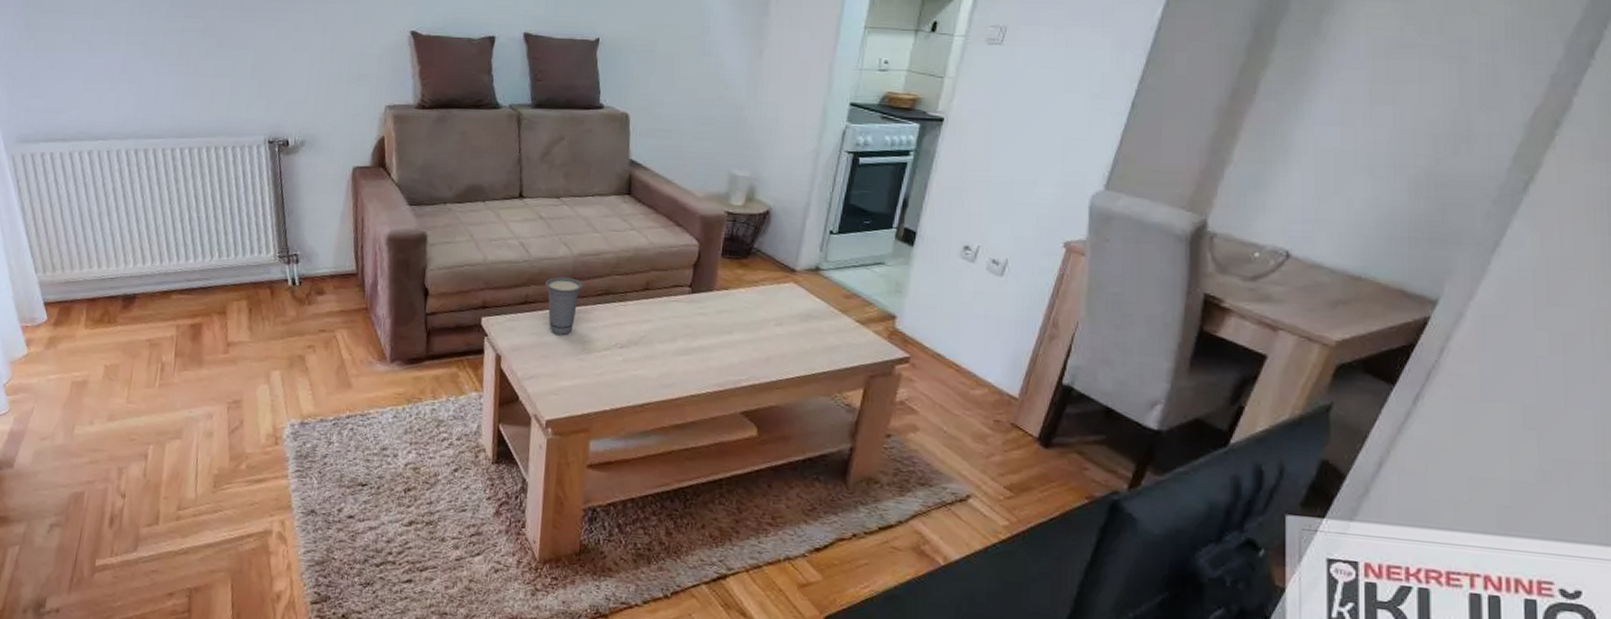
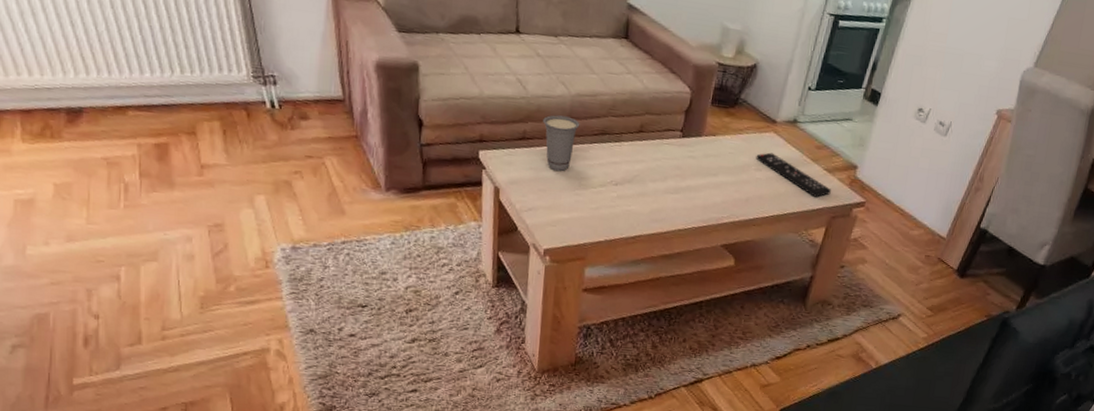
remote control: none [775,305,866,354] -> present [756,152,831,197]

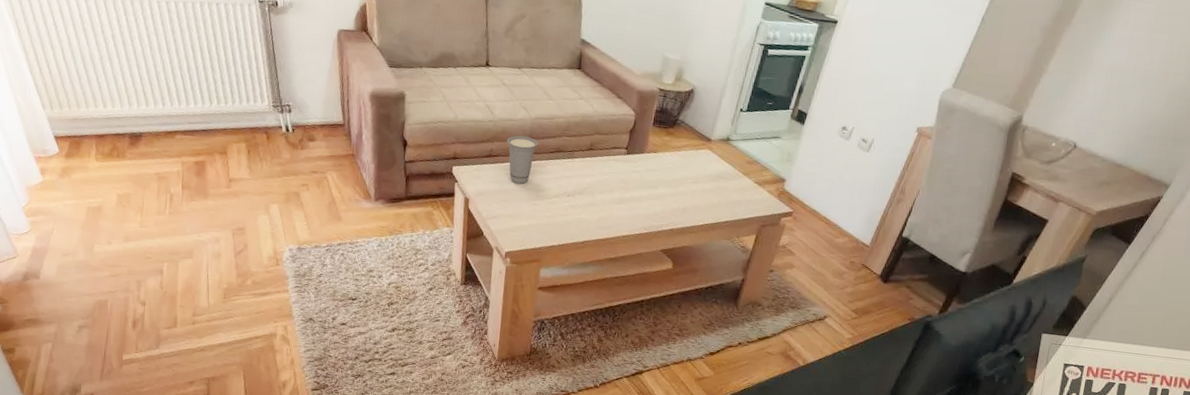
remote control: present [756,152,831,197] -> none [692,167,761,208]

